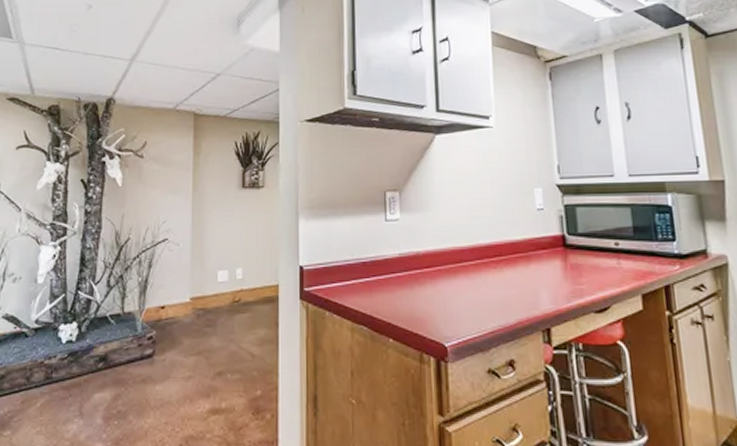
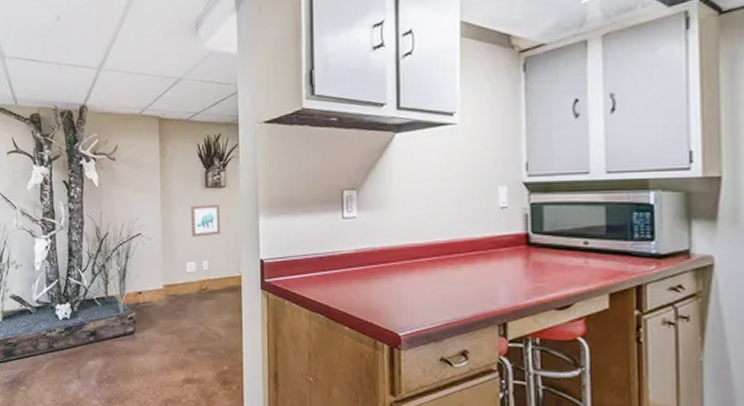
wall art: none [225,206,257,242] -> present [191,205,220,237]

